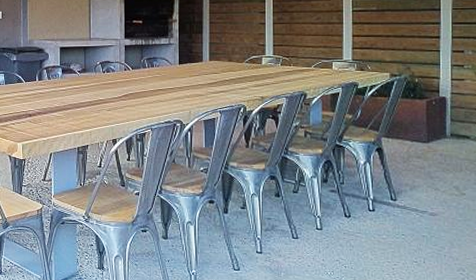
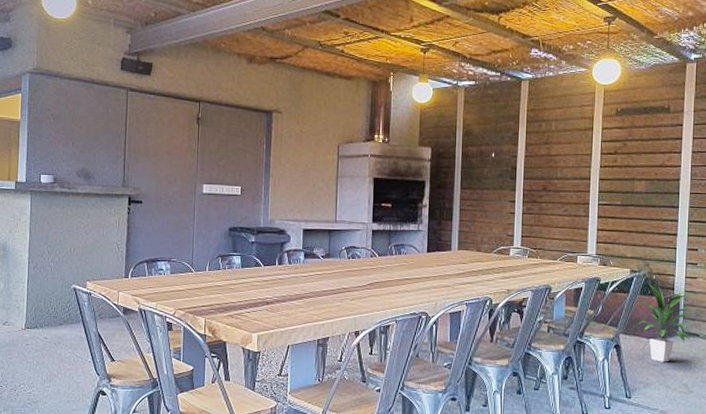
indoor plant: none [392,86,466,165] -> present [630,283,697,362]

